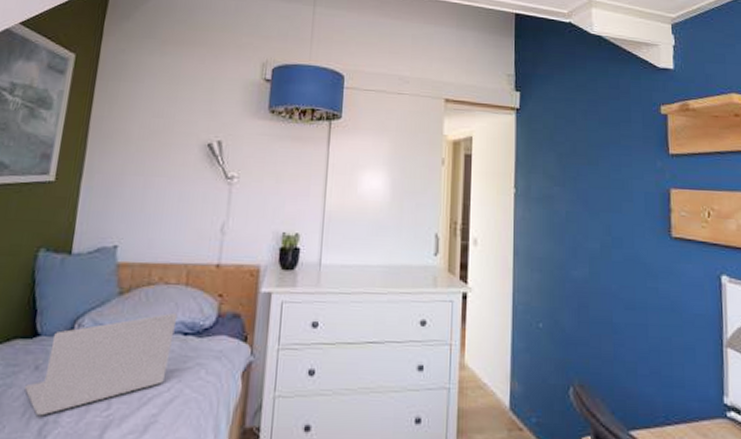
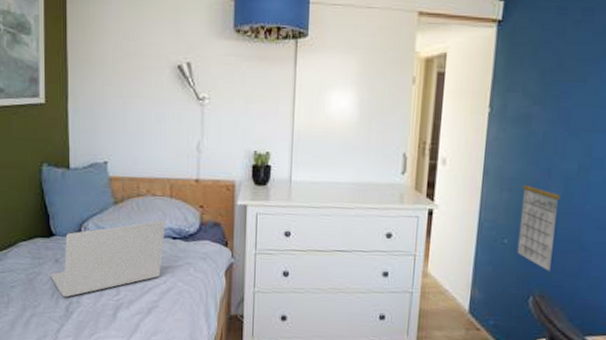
calendar: none [552,252,589,357] -> present [517,173,561,272]

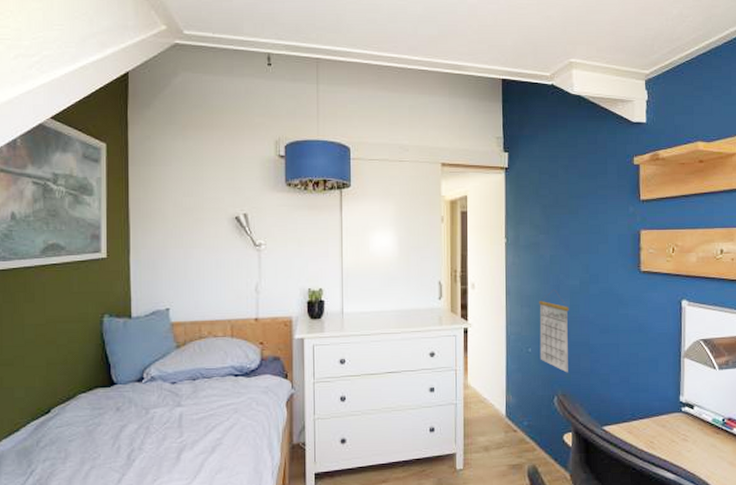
laptop: present [50,220,166,298] -> none [111,359,228,445]

